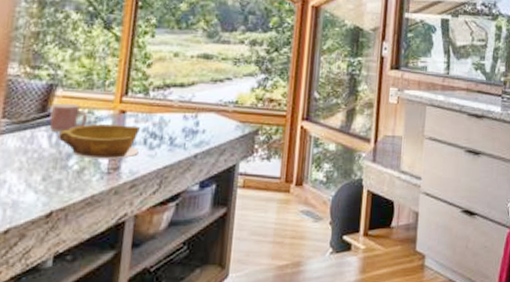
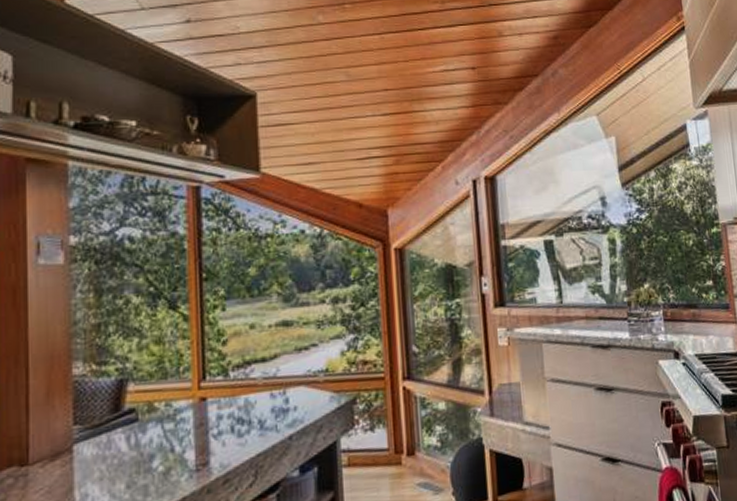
mug: present [49,103,87,132] -> none [124,397,165,432]
bowl: present [57,124,140,159] -> none [136,412,227,457]

